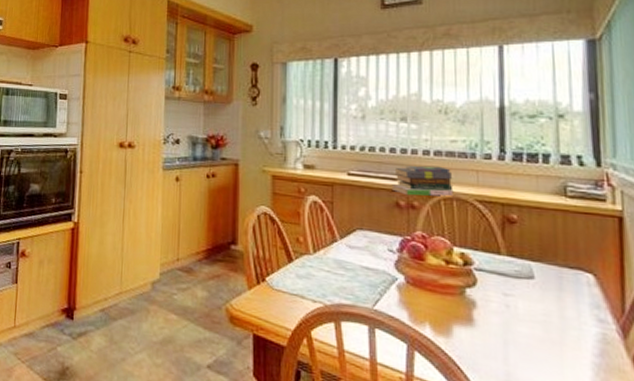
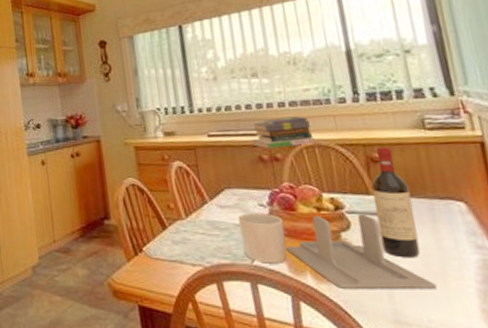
mug: none [365,256,411,311] -> present [237,213,287,264]
napkin holder: none [409,268,552,356] -> present [286,214,436,289]
wine bottle: none [503,208,542,323] -> present [371,146,421,258]

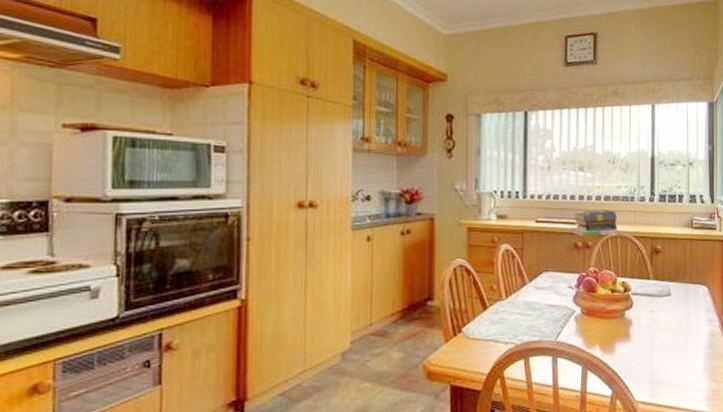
mug: present [237,213,287,264] -> none [550,294,585,339]
napkin holder: present [286,214,436,289] -> none [584,295,680,358]
wine bottle: present [371,146,421,258] -> none [651,240,676,331]

